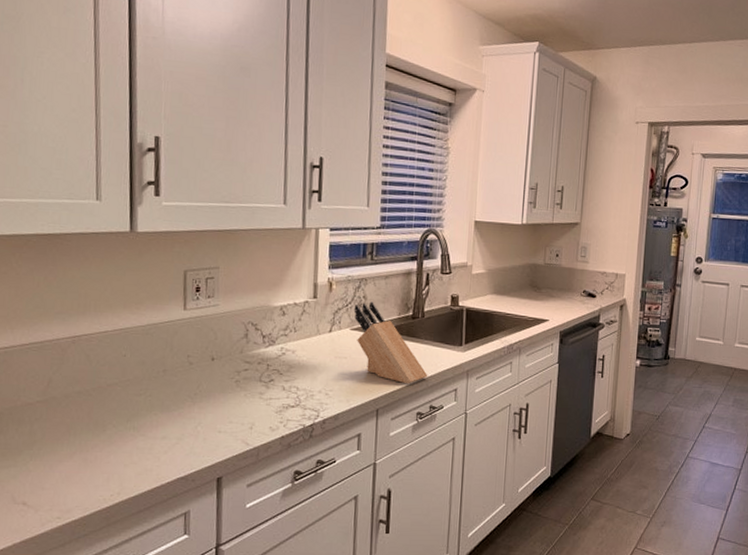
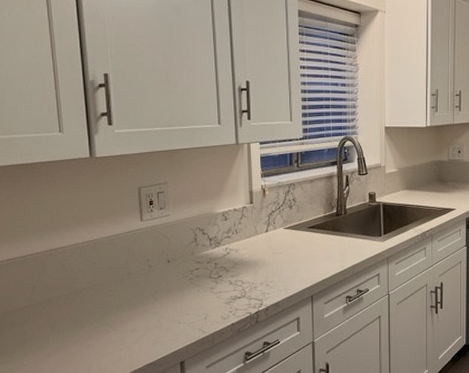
knife block: present [353,302,428,385] -> none [285,203,354,273]

